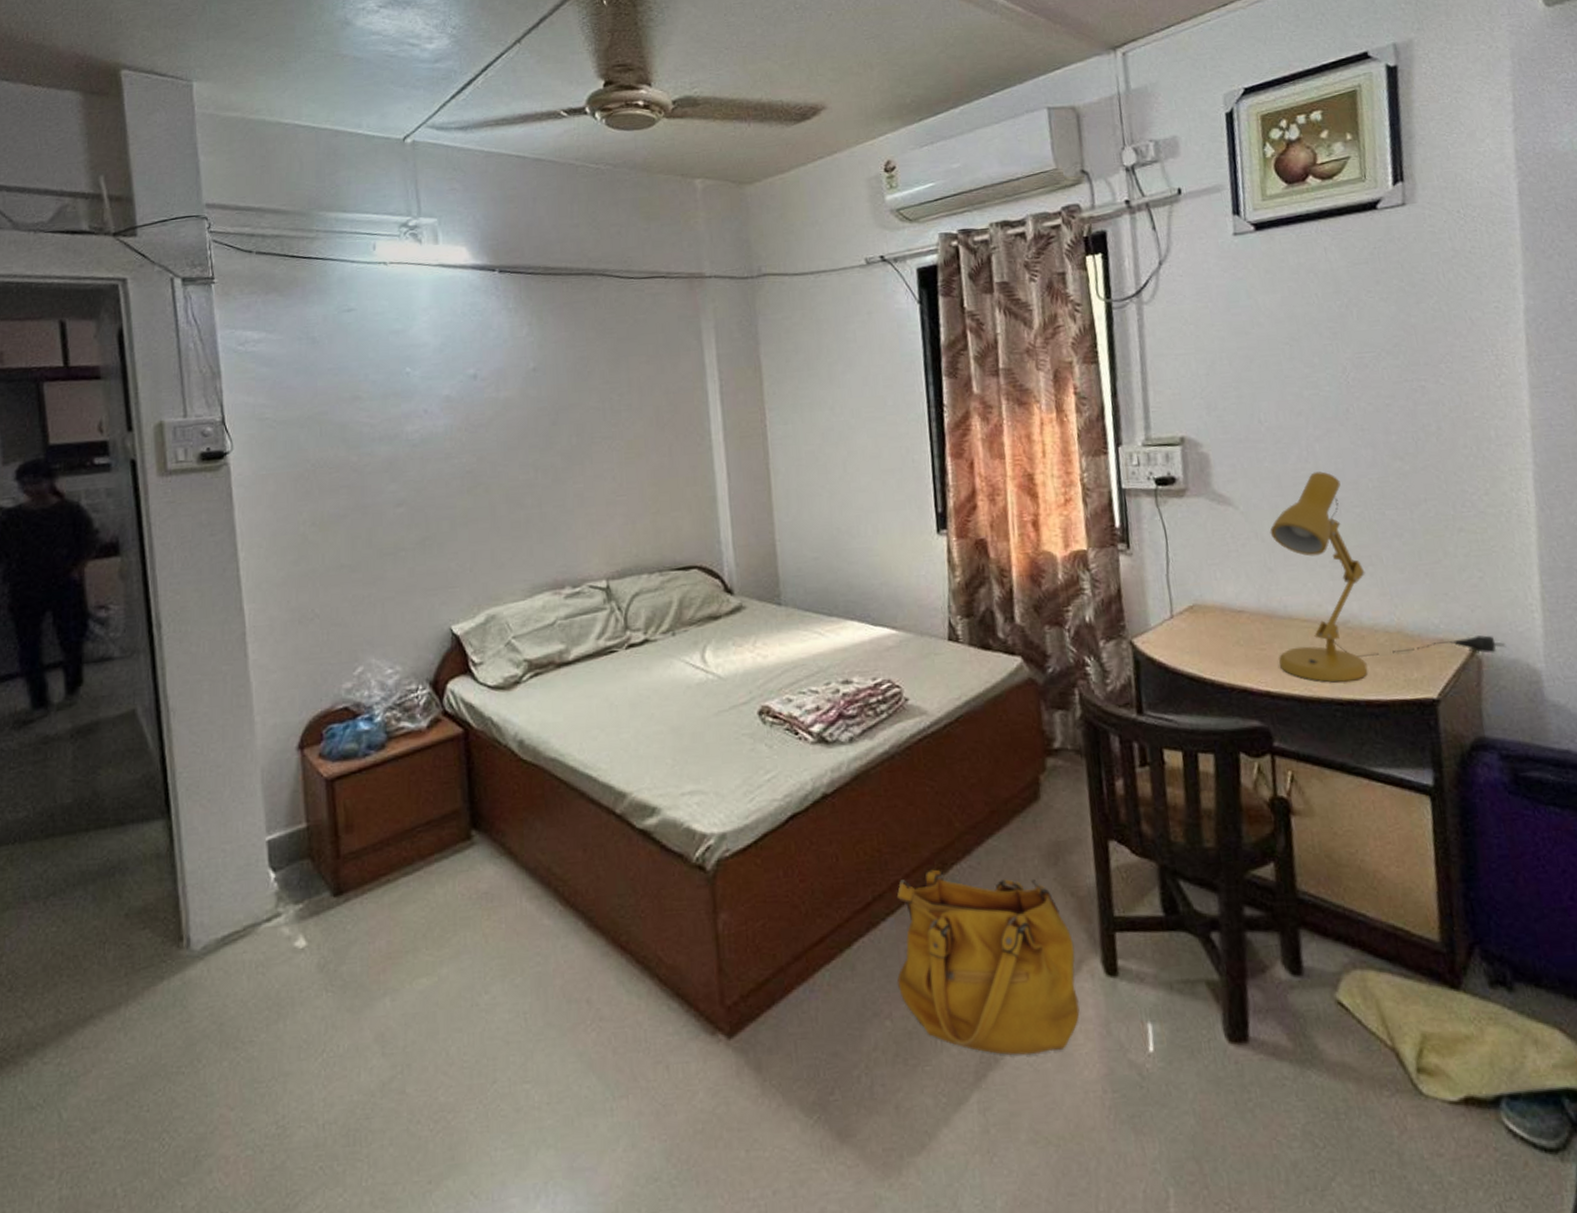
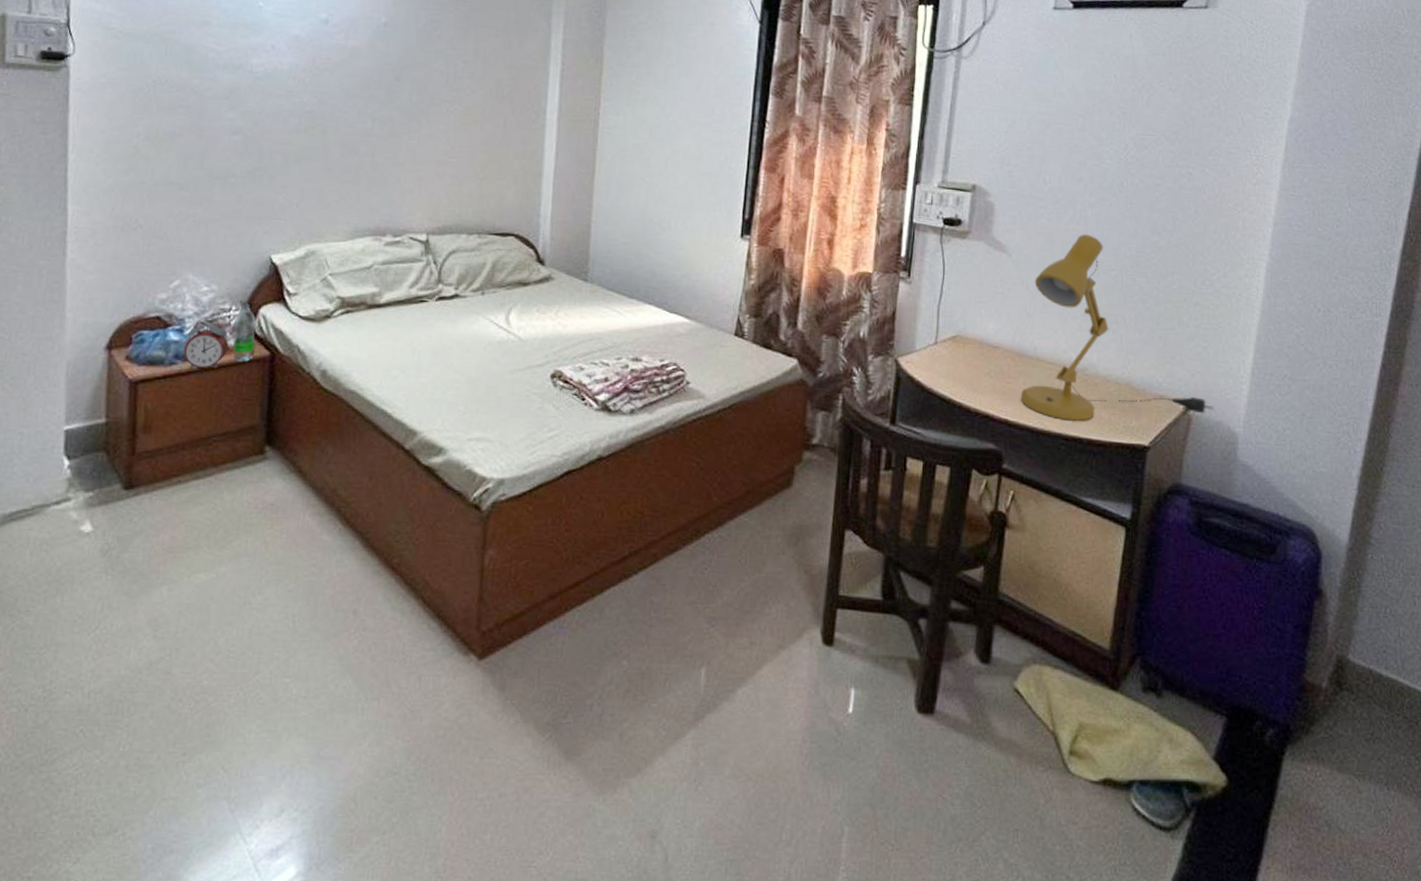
alarm clock: none [376,699,420,758] -> present [183,316,229,369]
bottle: none [423,680,448,745] -> present [233,303,256,363]
handbag: present [896,869,1080,1056] -> none [639,535,800,704]

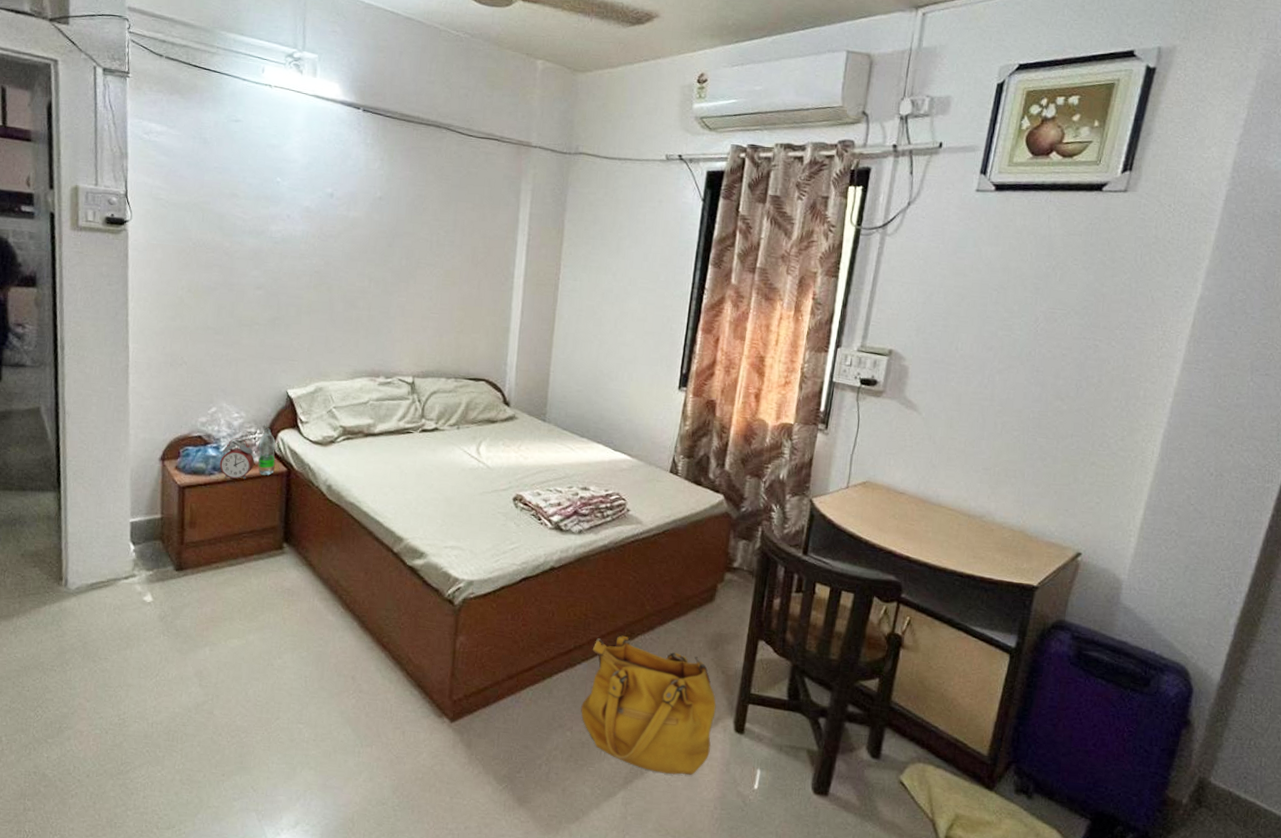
handbag: none [639,535,800,704] -> present [581,635,716,775]
desk lamp: present [1021,234,1215,422] -> none [922,397,1103,561]

